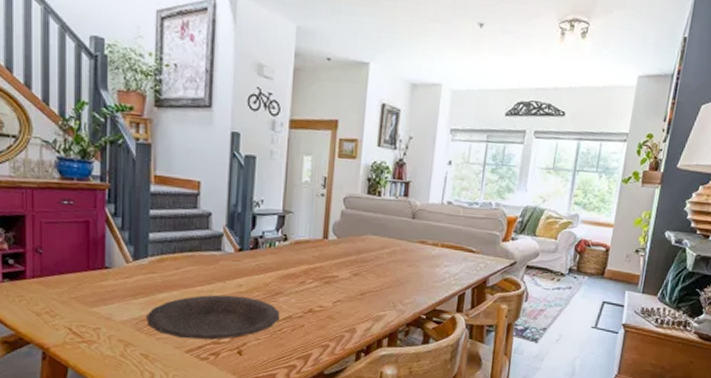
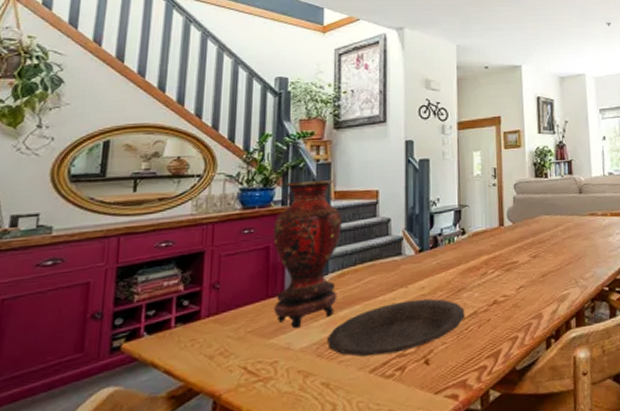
vase: none [92,159,162,303] -> present [272,180,342,329]

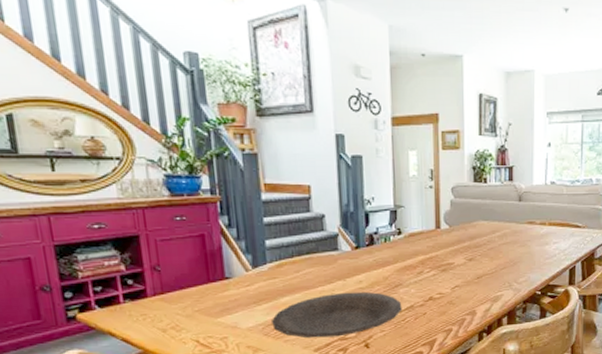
vase: present [272,180,342,329] -> none [205,171,278,311]

